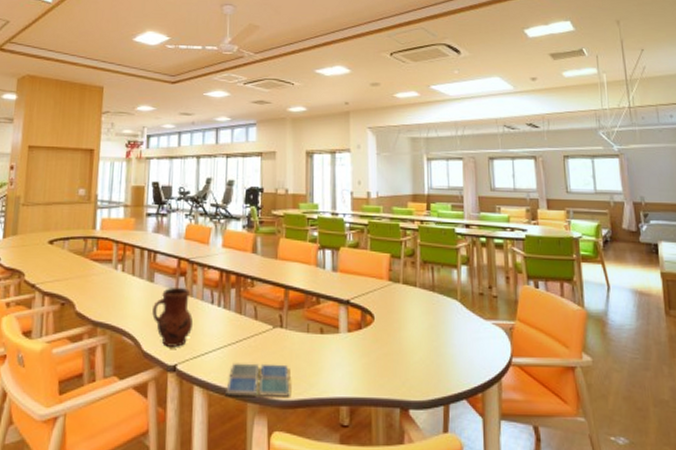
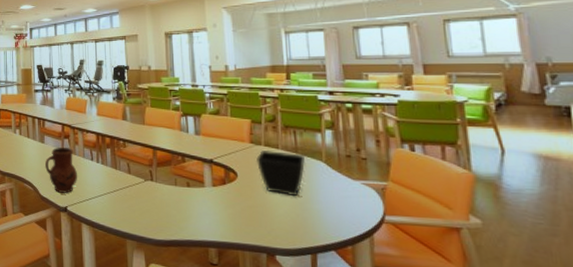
drink coaster: present [226,363,290,398] -> none [108,207,163,237]
flower pot: none [394,288,441,341] -> present [256,149,305,197]

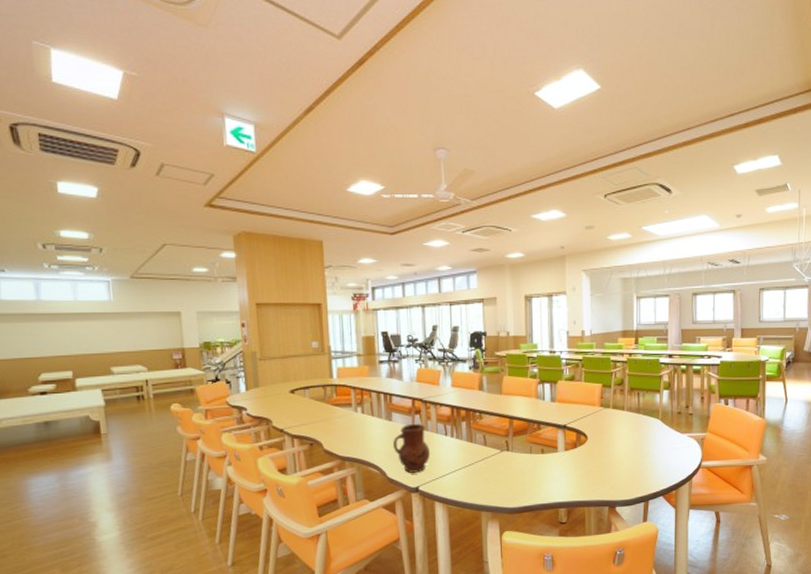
flower pot: present [256,149,305,197] -> none [605,411,645,453]

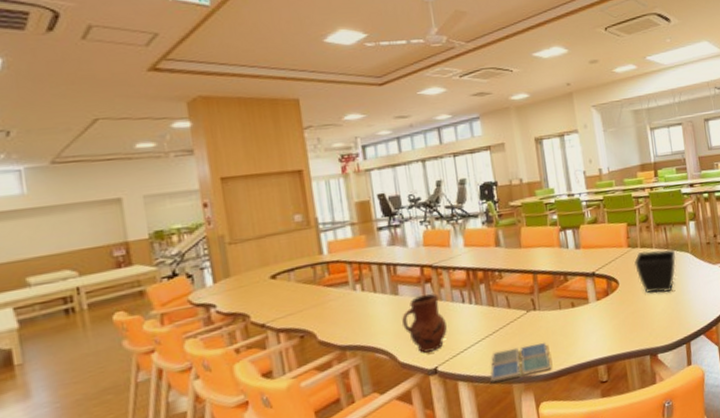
drink coaster: none [463,480,517,507] -> present [490,341,552,382]
flower pot: none [605,411,645,453] -> present [634,249,676,294]

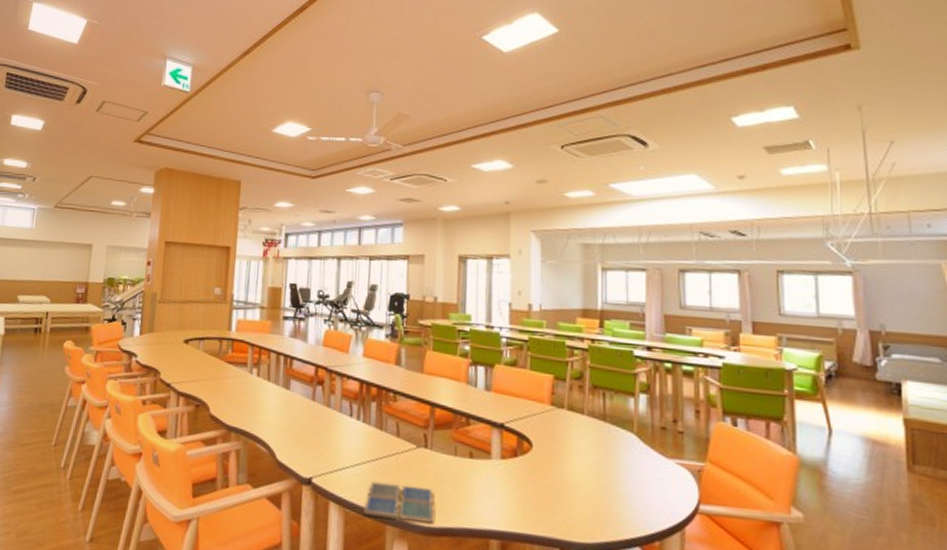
pitcher: present [402,293,447,353] -> none [287,396,330,460]
flower pot: present [634,249,676,294] -> none [557,414,613,476]

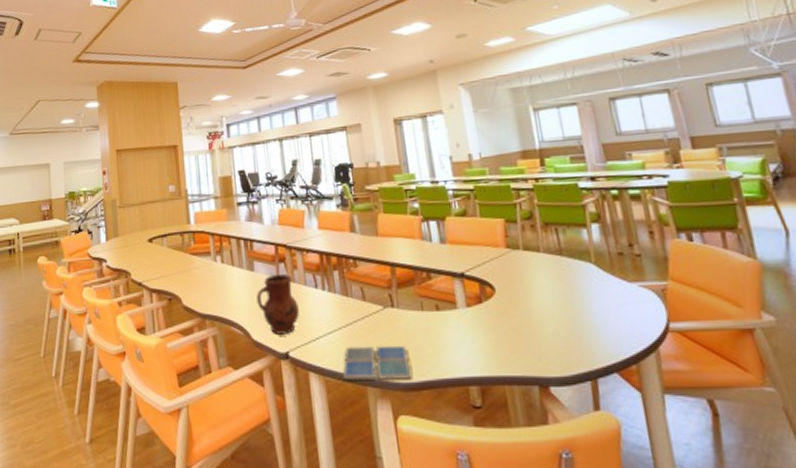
pitcher: none [287,396,330,460] -> present [256,274,299,335]

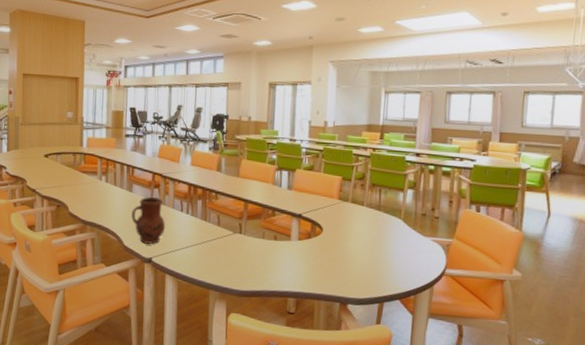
drink coaster: present [343,345,412,381] -> none [192,259,247,288]

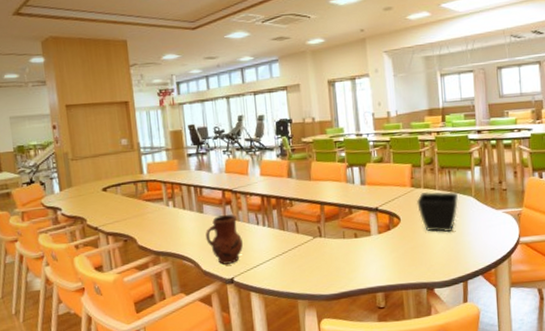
flower pot: none [342,206,386,251] -> present [417,191,458,233]

